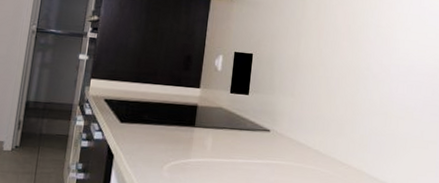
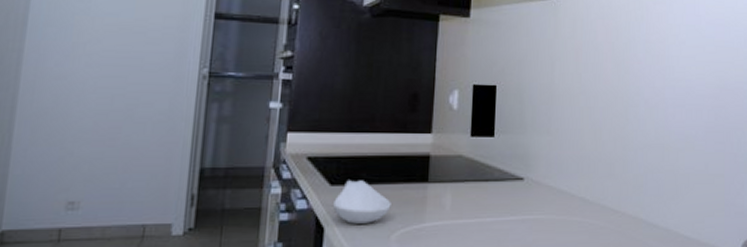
spoon rest: none [121,120,166,155] -> present [333,180,391,224]

